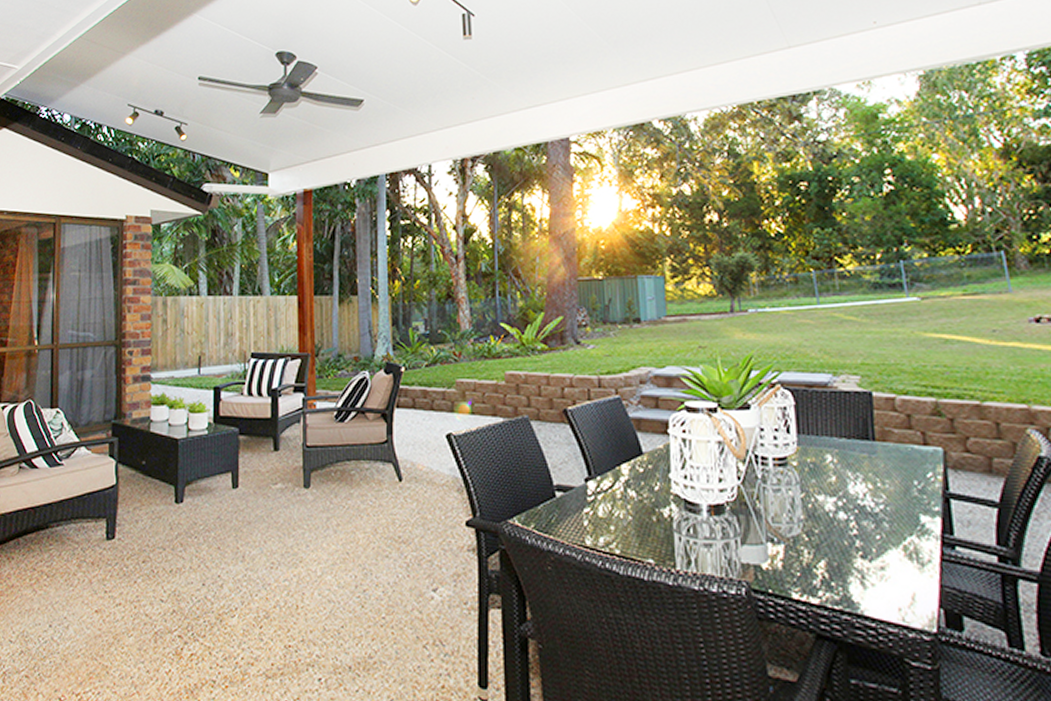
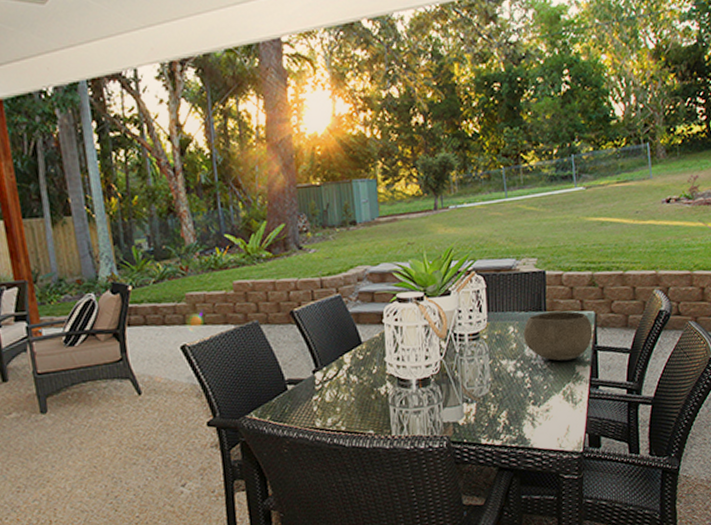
bowl: none [845,441,942,507] -> present [523,311,593,361]

